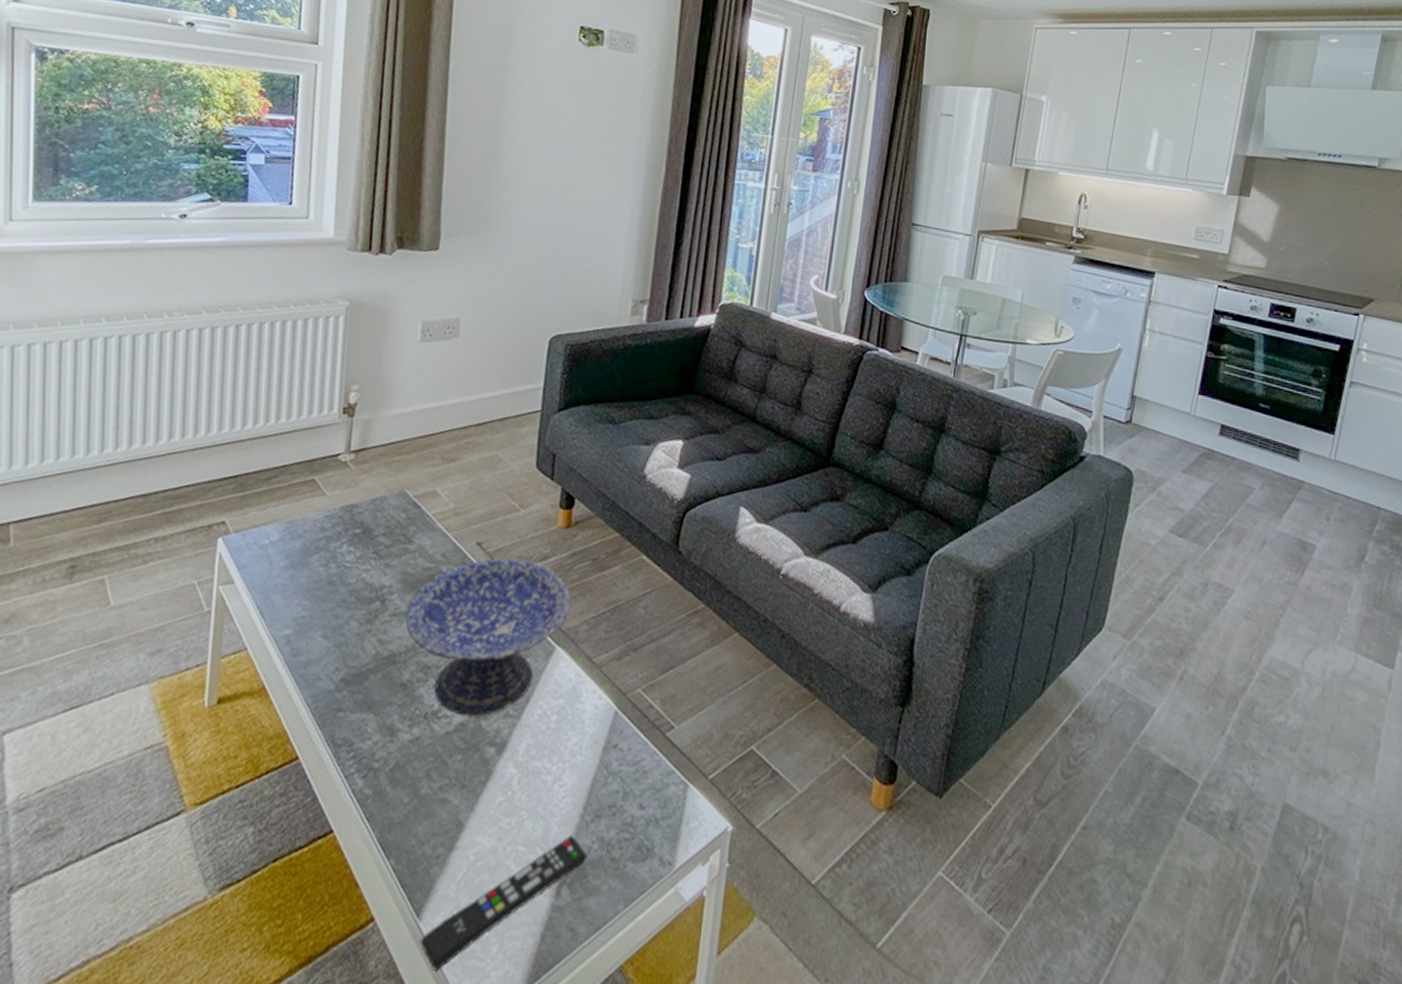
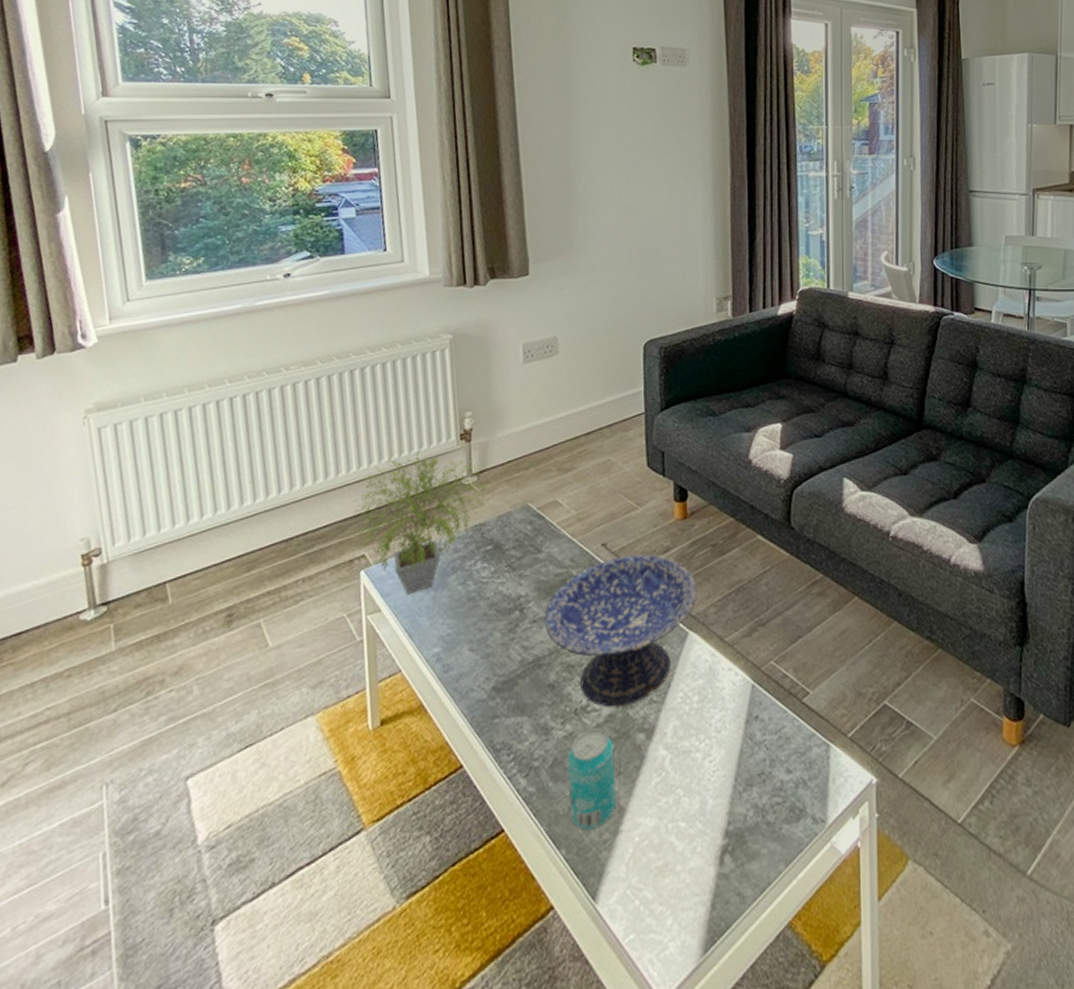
potted plant: none [218,419,367,570] -> present [353,450,489,595]
beverage can: none [405,735,461,842] -> present [567,728,616,830]
remote control: present [420,835,587,971] -> none [599,805,744,949]

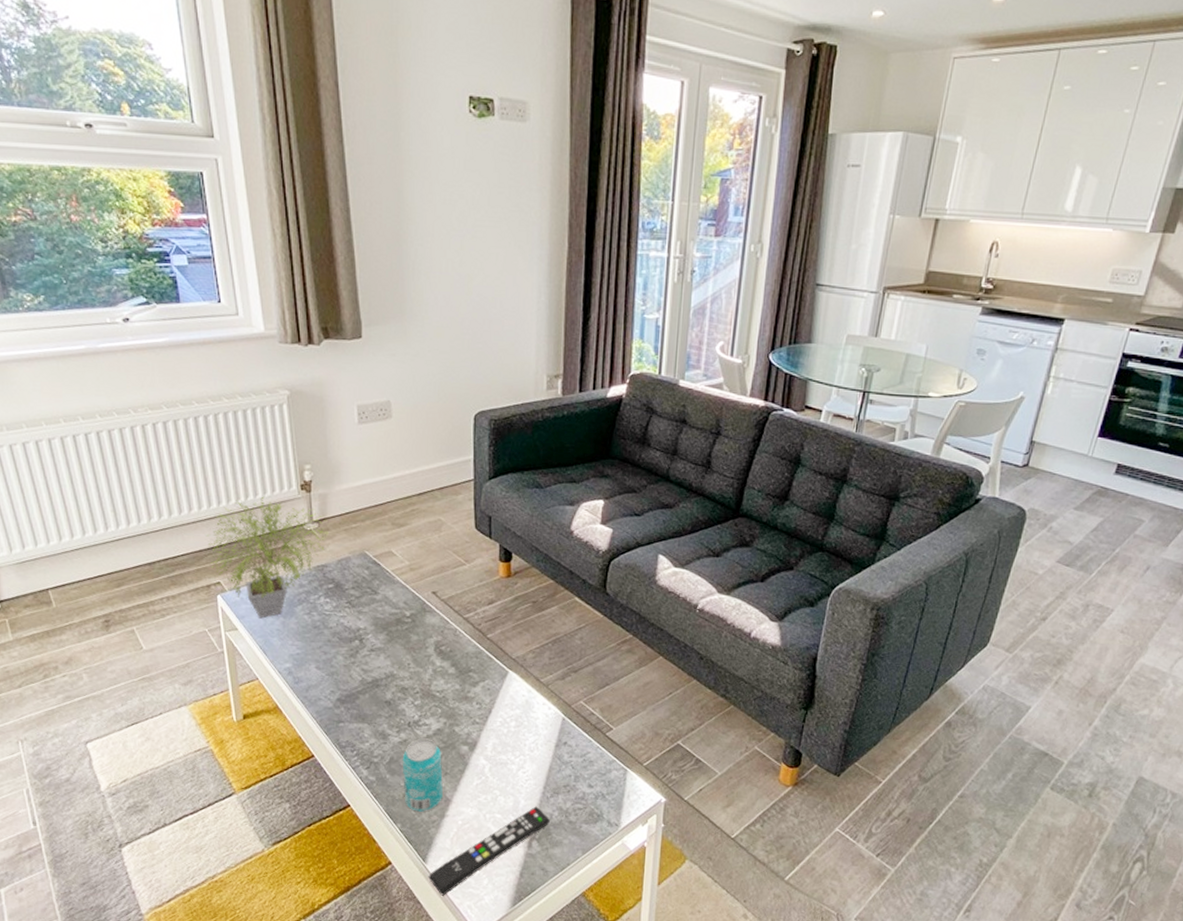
decorative bowl: present [544,554,698,707] -> none [381,603,518,724]
remote control: none [599,805,744,949] -> present [428,806,550,896]

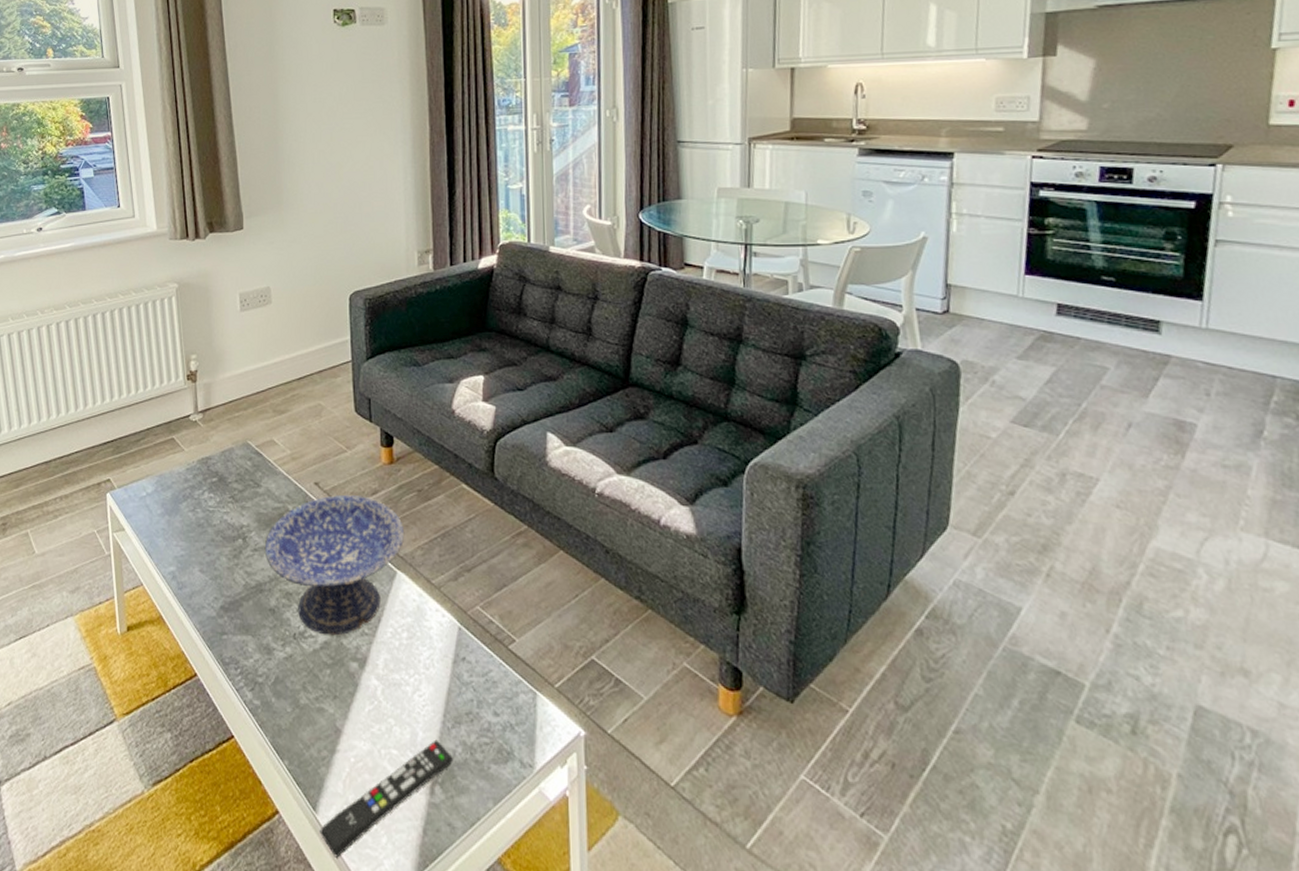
potted plant: present [206,496,329,619] -> none [99,388,213,517]
decorative bowl: none [381,603,518,724] -> present [264,494,405,636]
beverage can: present [402,738,443,812] -> none [288,653,332,746]

